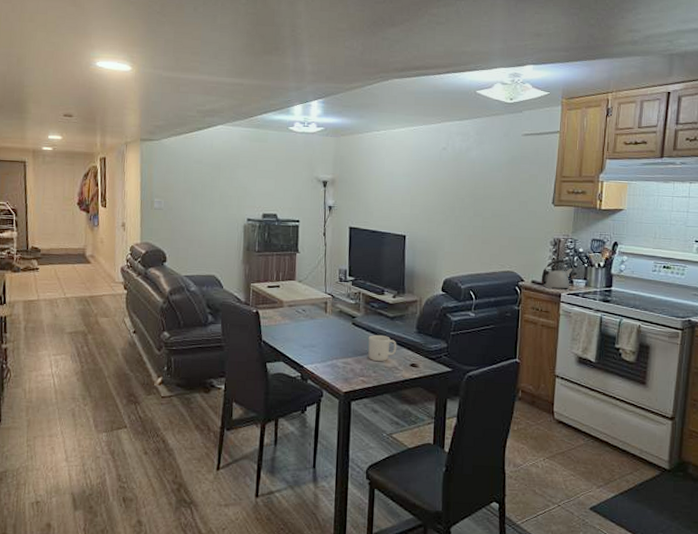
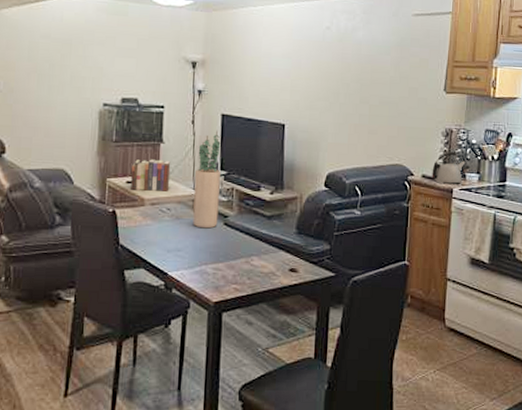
books: none [271,267,306,295] -> present [131,159,171,191]
vase: none [325,241,349,328] -> present [193,130,221,229]
mug: present [368,335,397,362] -> none [242,237,275,267]

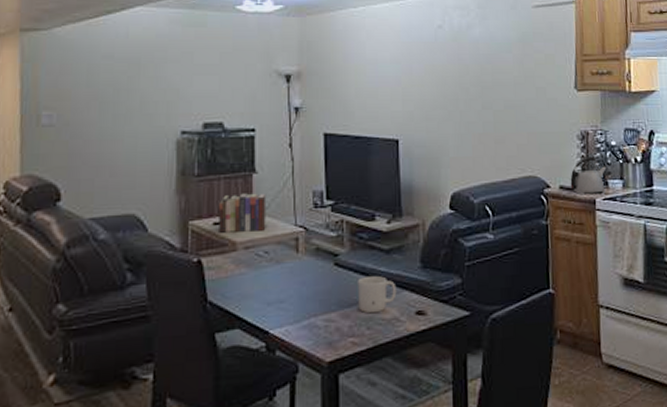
vase: present [193,130,221,229] -> none [297,152,327,272]
mug: none [242,237,275,267] -> present [358,276,397,314]

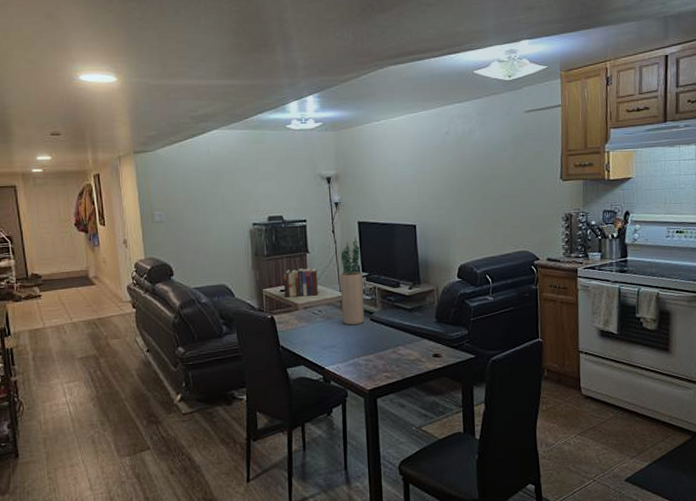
vase: none [297,152,327,272] -> present [340,236,365,326]
mug: present [358,276,397,314] -> none [388,328,418,356]
kettle: present [570,156,607,195] -> none [556,234,587,266]

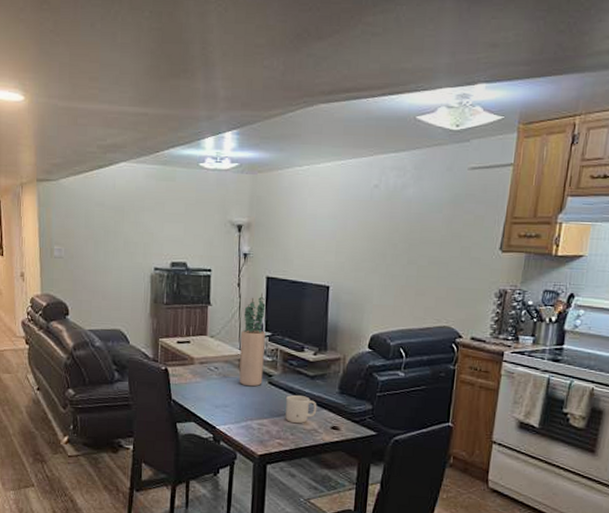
books: present [283,268,319,297] -> none [181,321,218,351]
mug: none [388,328,418,356] -> present [285,395,317,424]

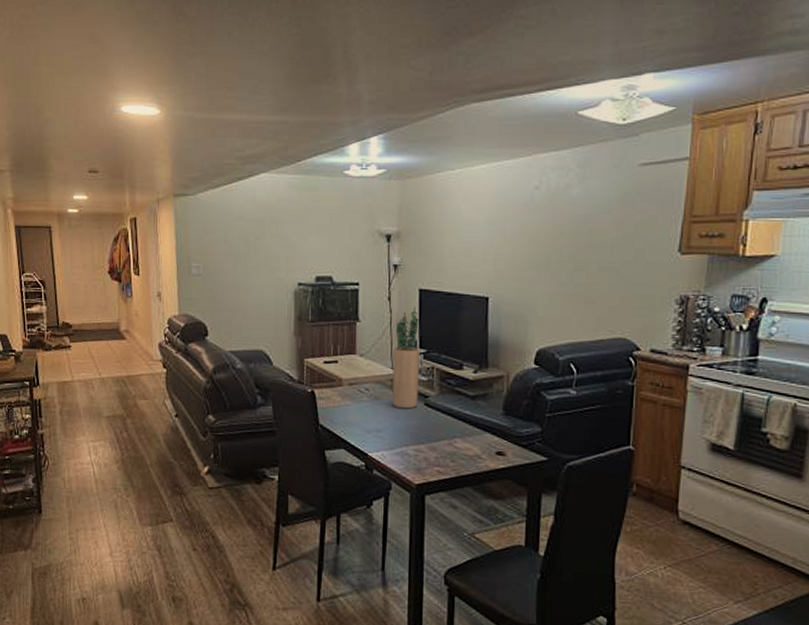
mug: present [285,395,317,424] -> none [444,418,480,450]

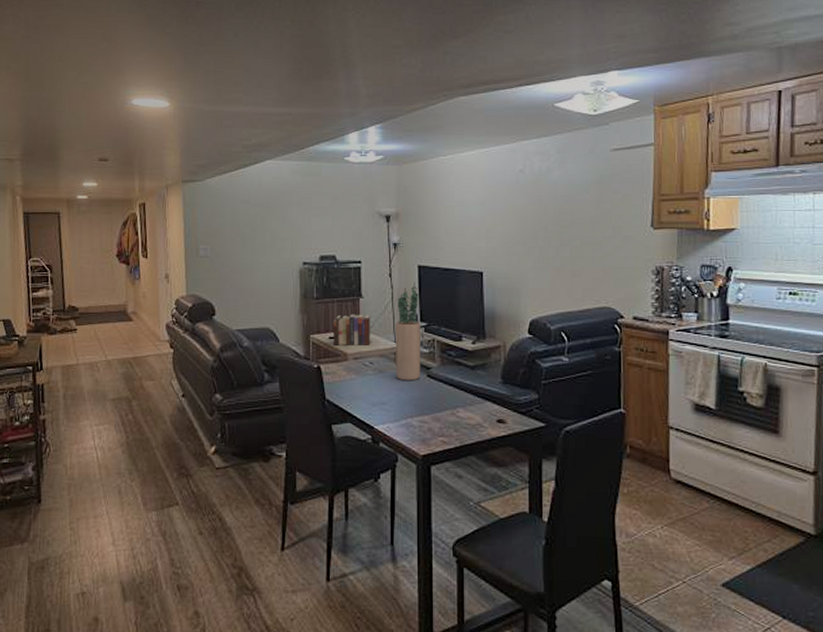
books: none [327,338,368,371] -> present [332,314,371,345]

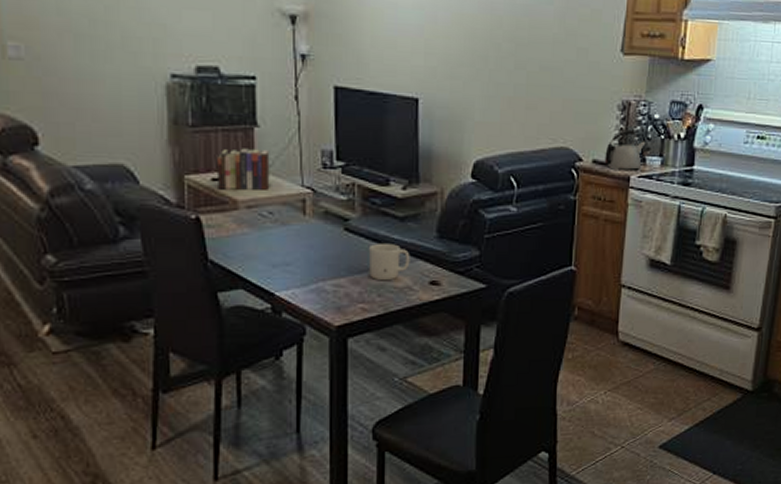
vase: present [396,282,421,381] -> none [304,107,337,236]
mug: none [447,388,480,419] -> present [369,244,410,281]
kettle: none [644,290,681,326] -> present [604,129,646,171]

